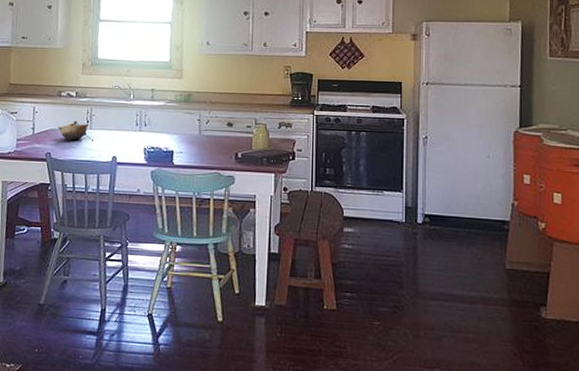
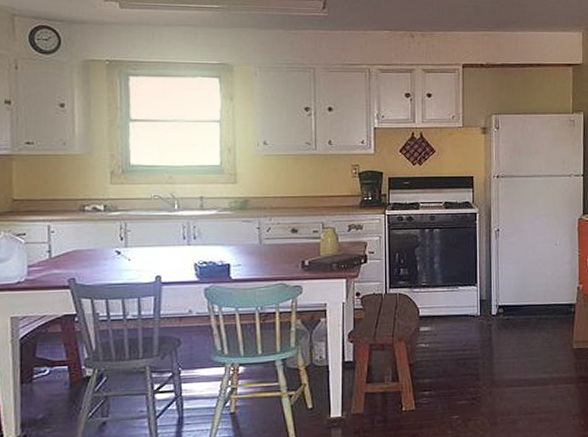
bowl: present [58,120,89,141] -> none [83,238,123,262]

